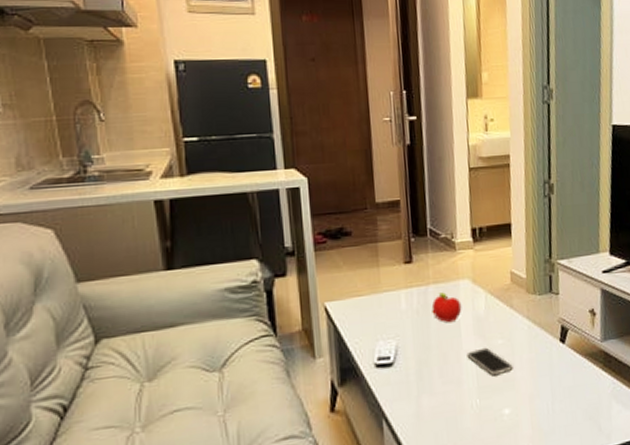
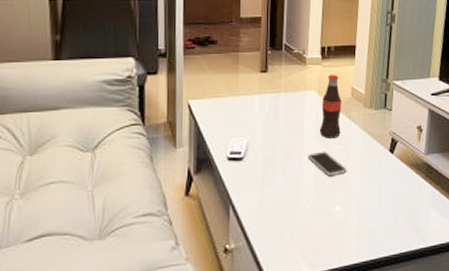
fruit: present [431,292,462,323] -> none [281,100,307,127]
bottle: none [477,258,503,333] -> present [319,74,342,138]

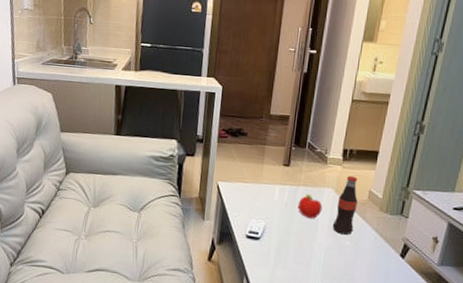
fruit: none [281,100,307,127] -> present [297,194,323,219]
smartphone: present [307,151,347,176] -> none [318,244,355,268]

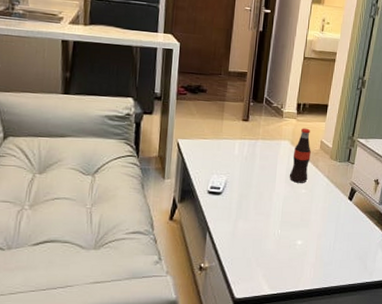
fruit: present [297,194,323,219] -> none [257,147,280,171]

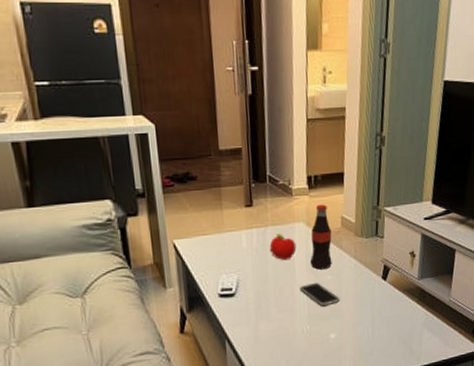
fruit: none [257,147,280,171] -> present [269,233,297,261]
smartphone: none [277,193,310,215] -> present [299,282,340,306]

